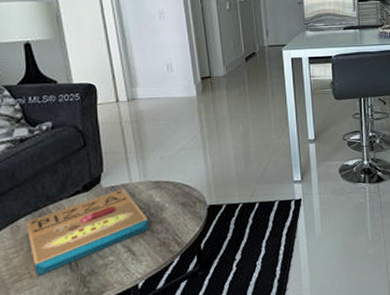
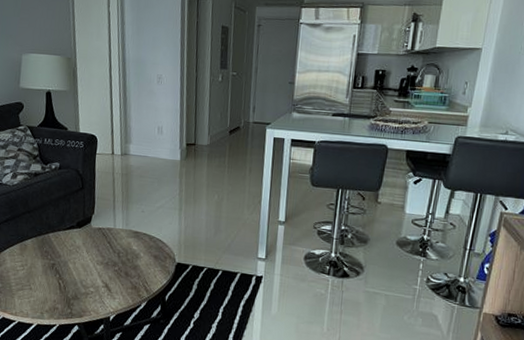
pizza box: present [25,188,150,277] -> none [31,231,126,290]

